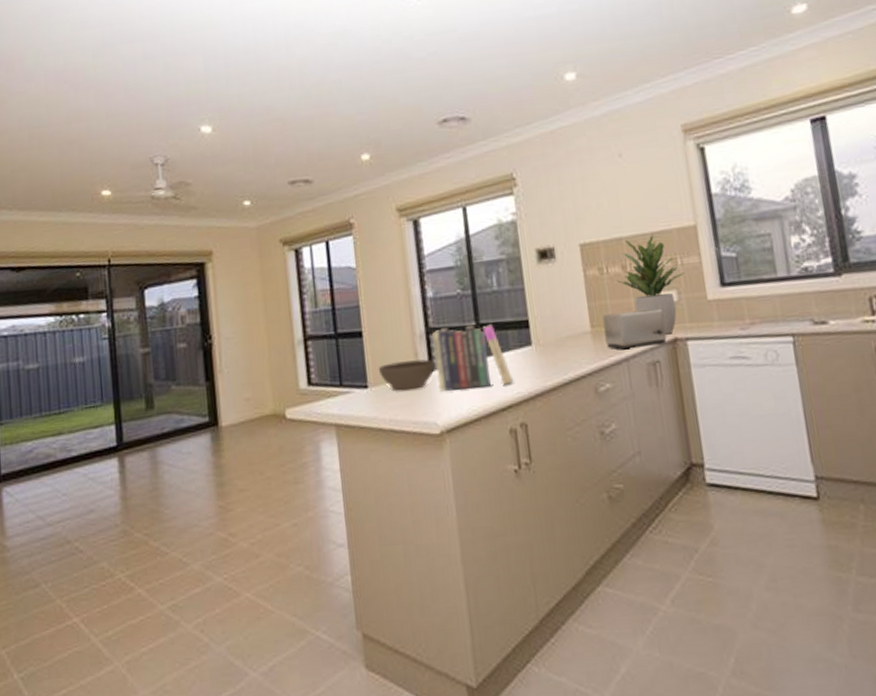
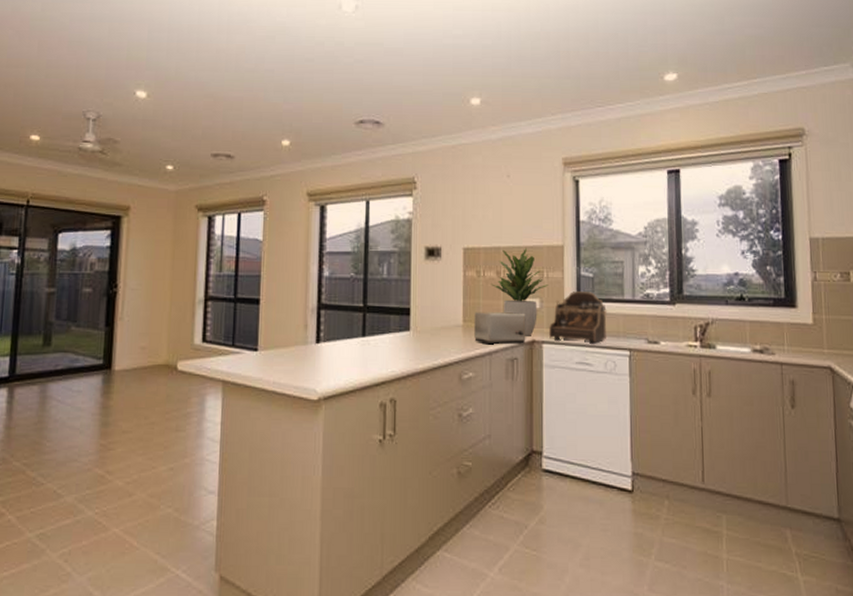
bowl: present [378,358,436,391] -> none [269,330,323,358]
books: present [432,324,512,392] -> none [322,305,389,364]
spice rack: none [692,274,762,335] -> present [549,291,607,344]

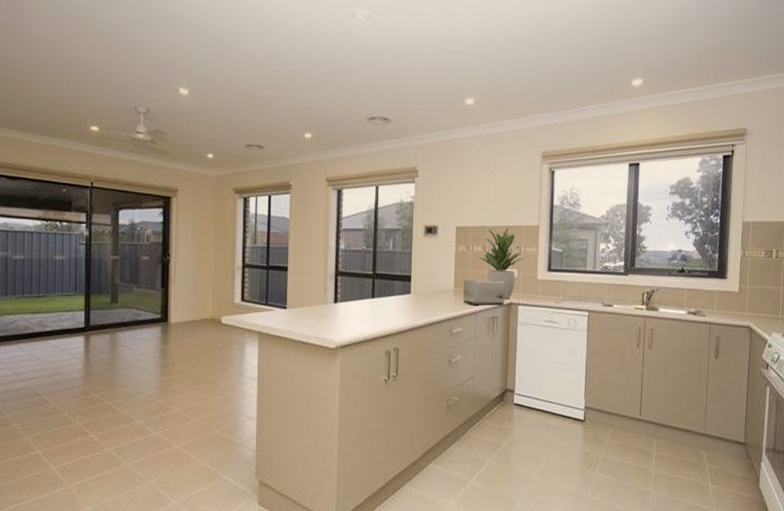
spice rack: present [549,291,607,344] -> none [524,264,572,306]

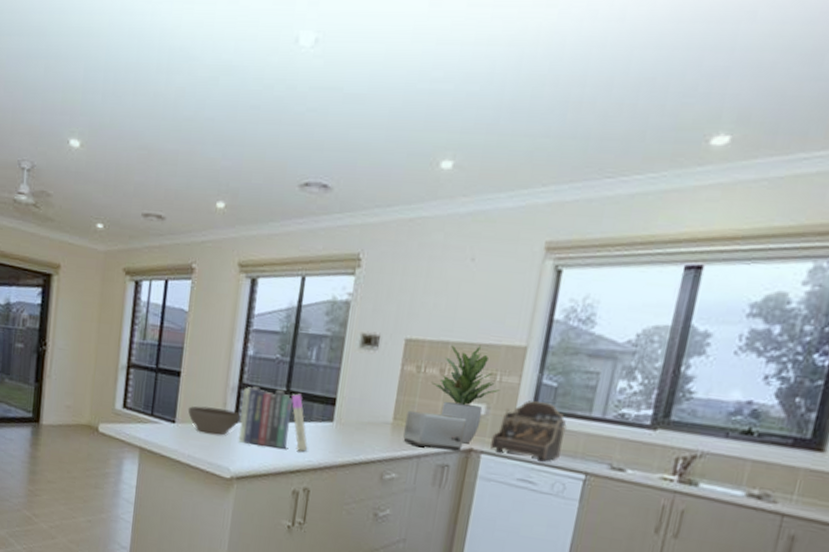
bowl: none [296,292,339,314] -> present [187,406,241,435]
books: none [339,273,393,320] -> present [238,386,307,452]
spice rack: none [524,264,572,306] -> present [490,400,567,462]

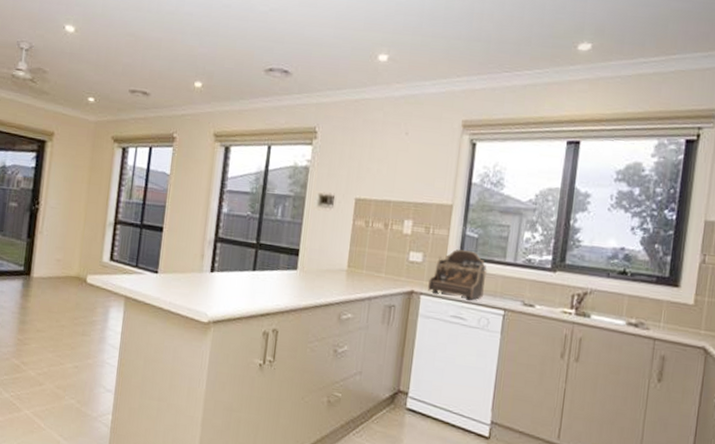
bowl: present [187,406,241,435] -> none [169,257,217,284]
books: present [238,386,307,452] -> none [214,240,275,297]
toaster: present [403,410,467,452] -> none [356,259,408,294]
potted plant: present [431,344,500,445] -> none [378,203,433,288]

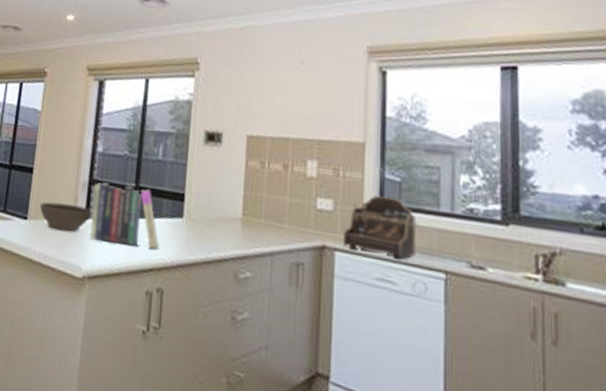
bowl: none [169,257,217,284] -> present [39,202,92,232]
books: none [214,240,275,297] -> present [89,182,159,249]

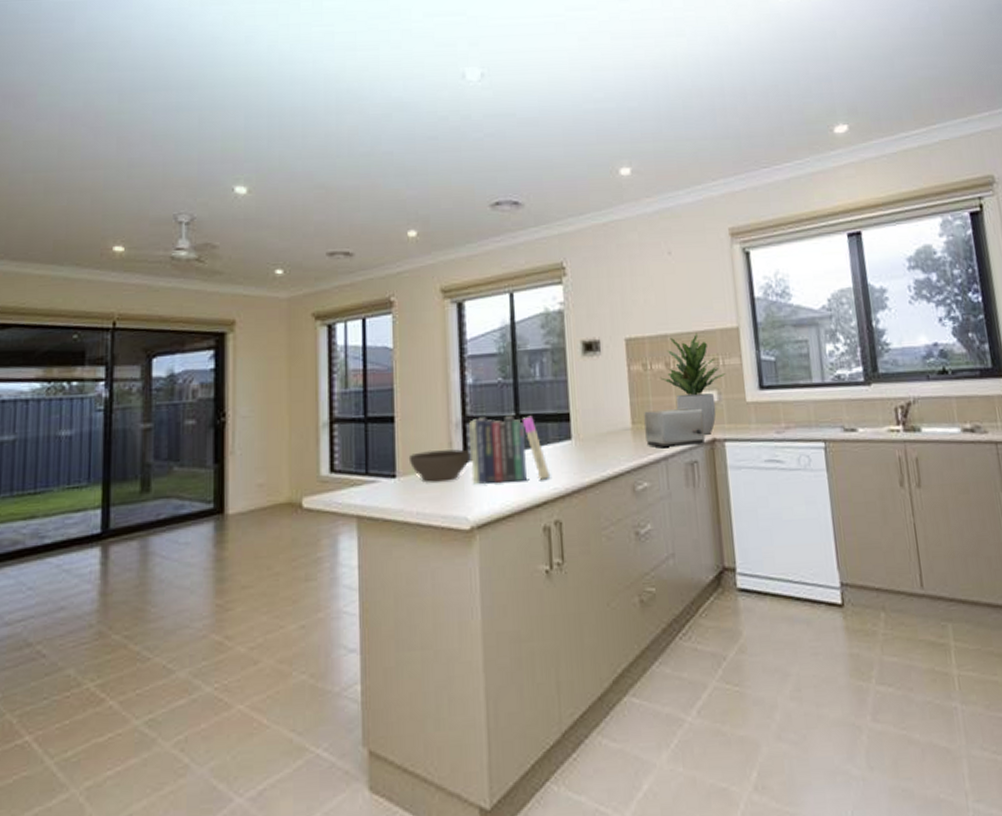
toaster: none [254,206,316,250] -> present [644,408,706,448]
potted plant: none [276,141,345,242] -> present [660,332,726,436]
spice rack: present [343,196,417,260] -> none [730,378,796,438]

